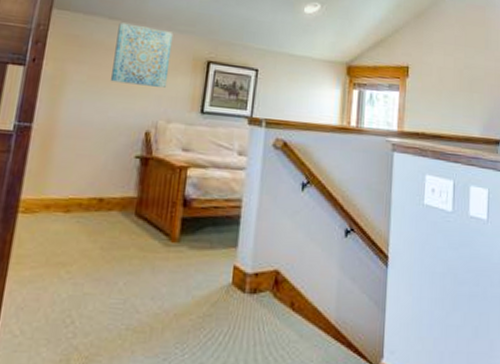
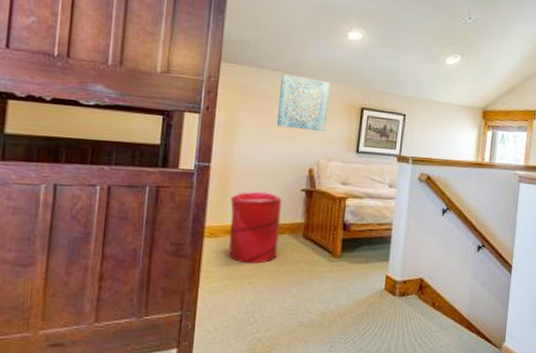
laundry hamper: none [45,157,113,248] -> present [229,191,282,264]

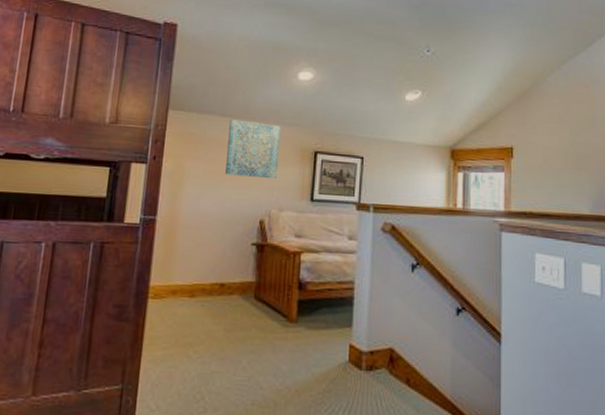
laundry hamper: present [229,191,282,264] -> none [174,246,231,330]

